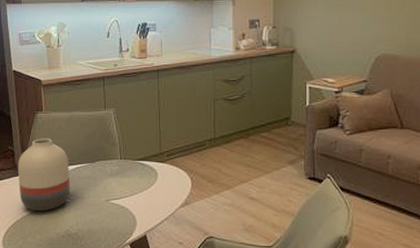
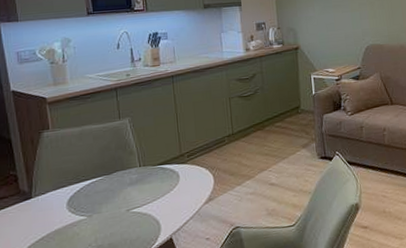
vase: present [17,138,70,212] -> none [22,156,86,236]

